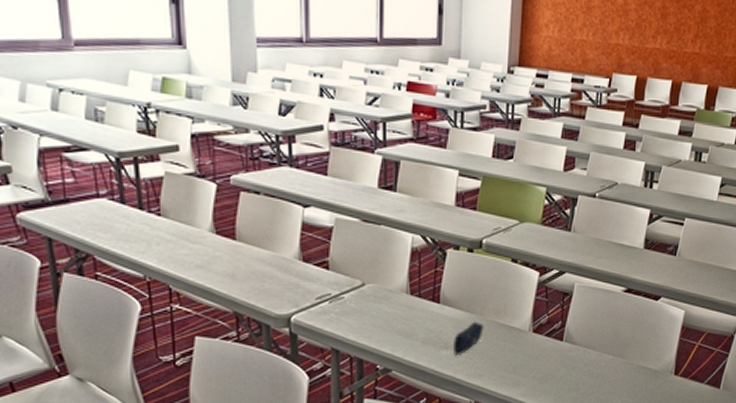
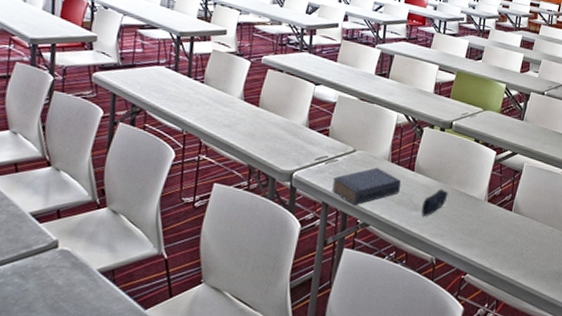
book: none [341,302,426,350] -> present [332,167,401,206]

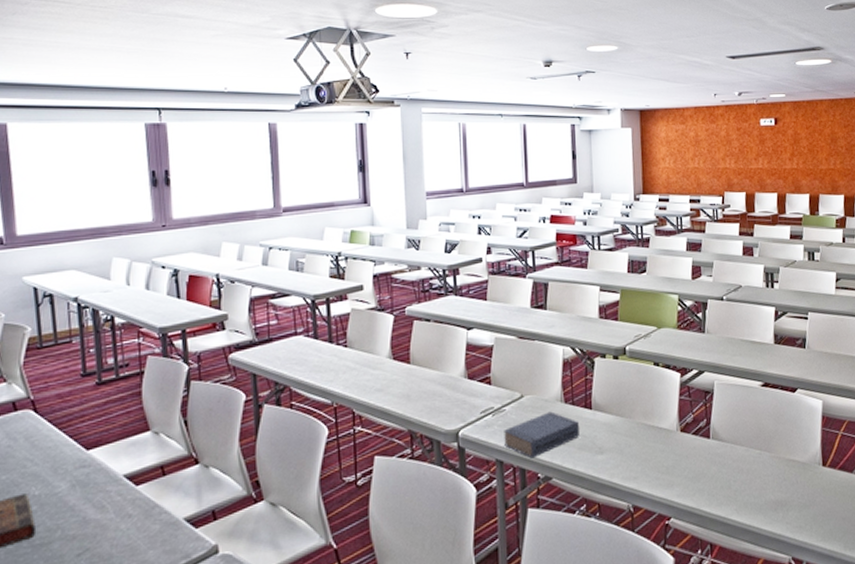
pencil case: present [421,188,448,217] -> none [607,424,635,459]

